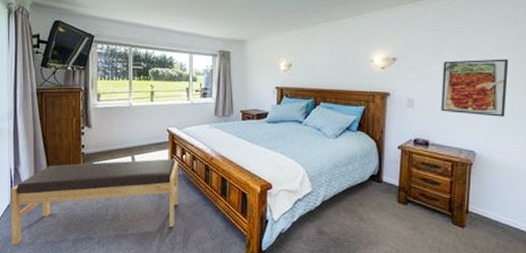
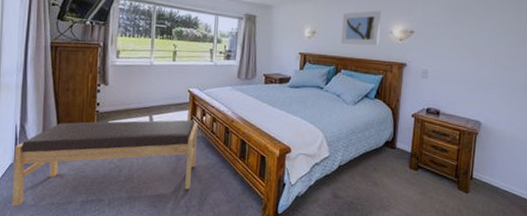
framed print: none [319,39,360,76] -> present [341,10,381,46]
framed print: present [441,59,509,117] -> none [452,36,513,91]

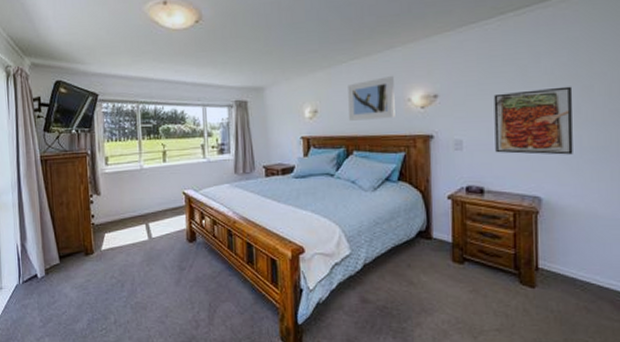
bench: present [12,119,199,206] -> none [18,225,200,328]
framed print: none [452,36,513,91] -> present [493,86,573,155]

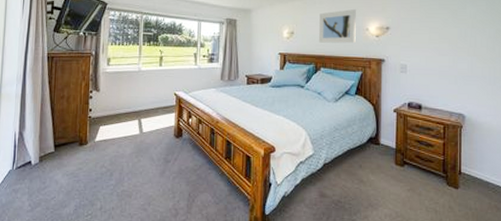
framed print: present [493,86,573,155] -> none [431,29,490,82]

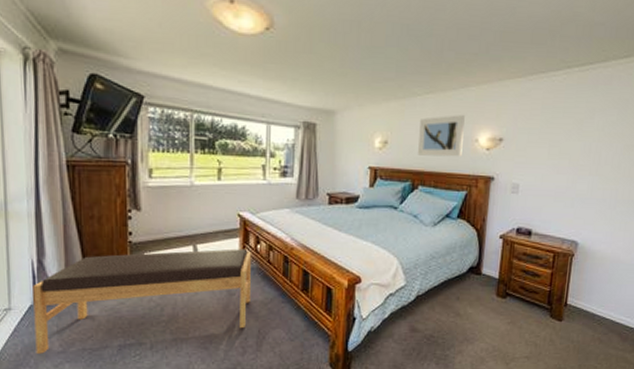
bench: none [10,122,185,212] -> present [33,249,252,354]

